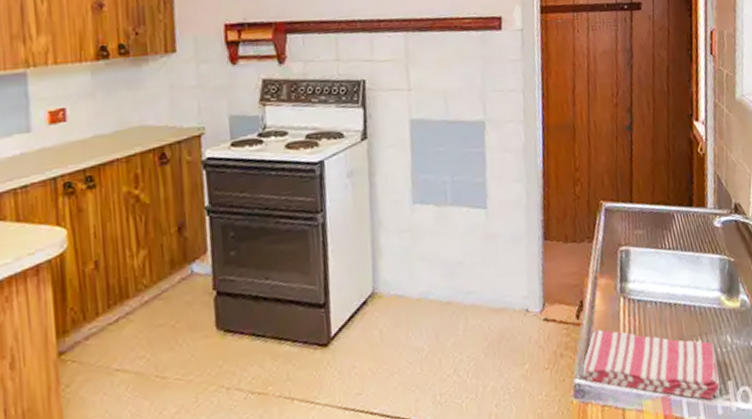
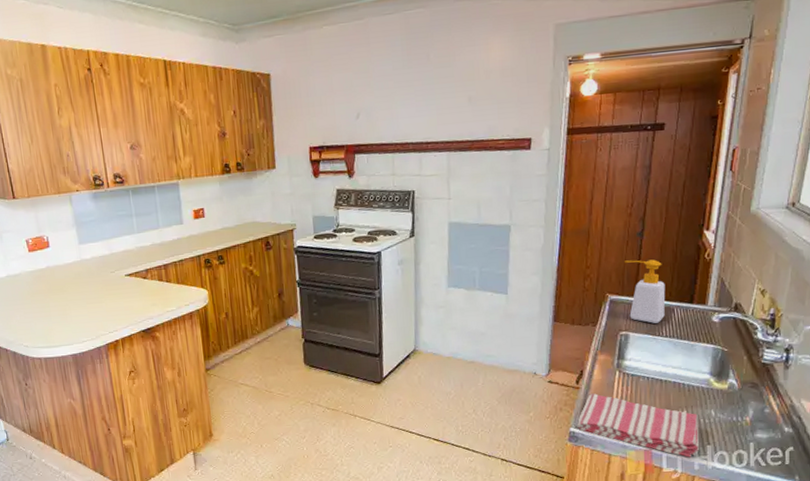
soap bottle: none [616,157,665,234] -> present [625,259,666,324]

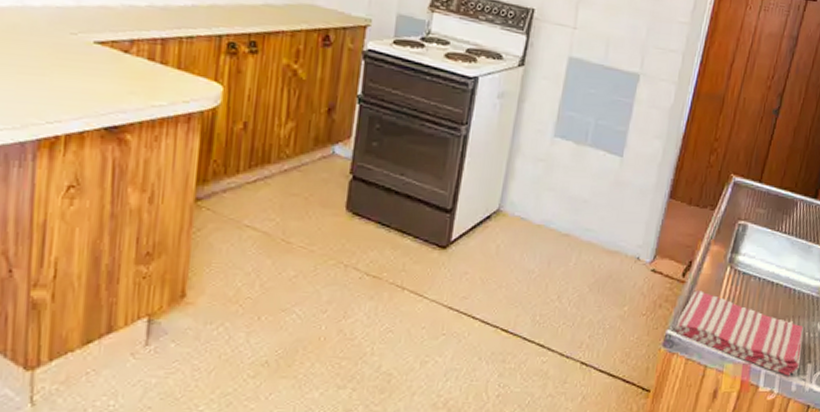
soap bottle: present [625,259,666,324] -> none [751,139,793,216]

